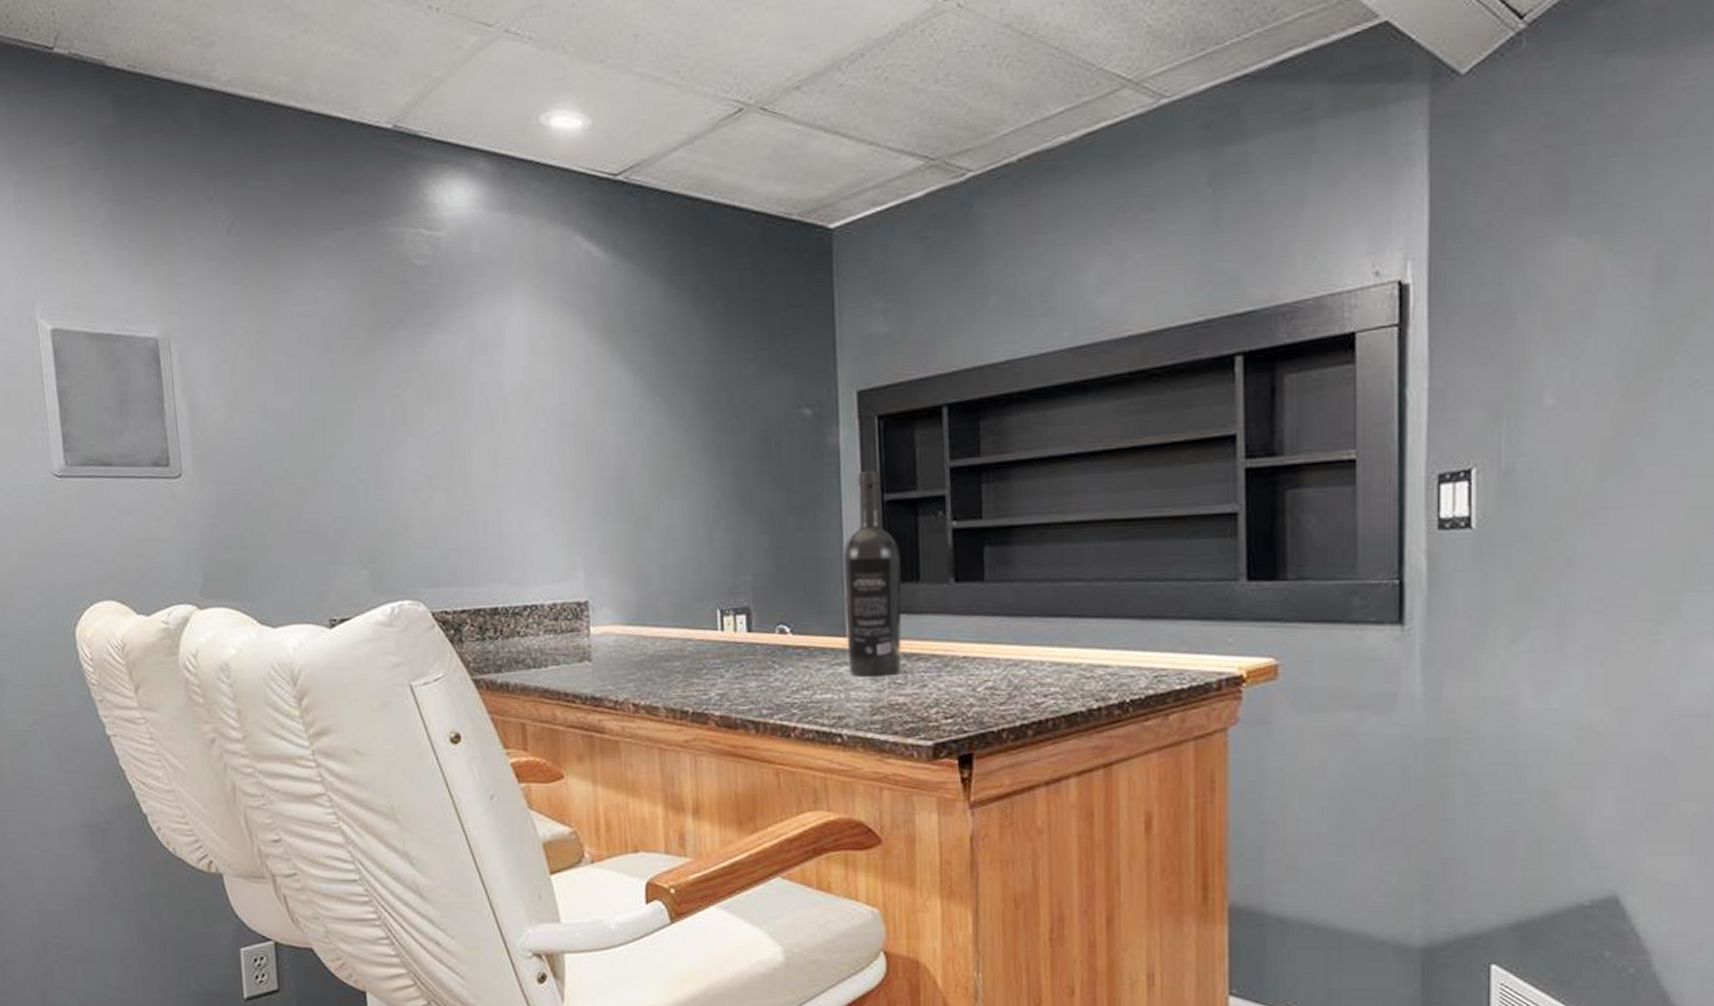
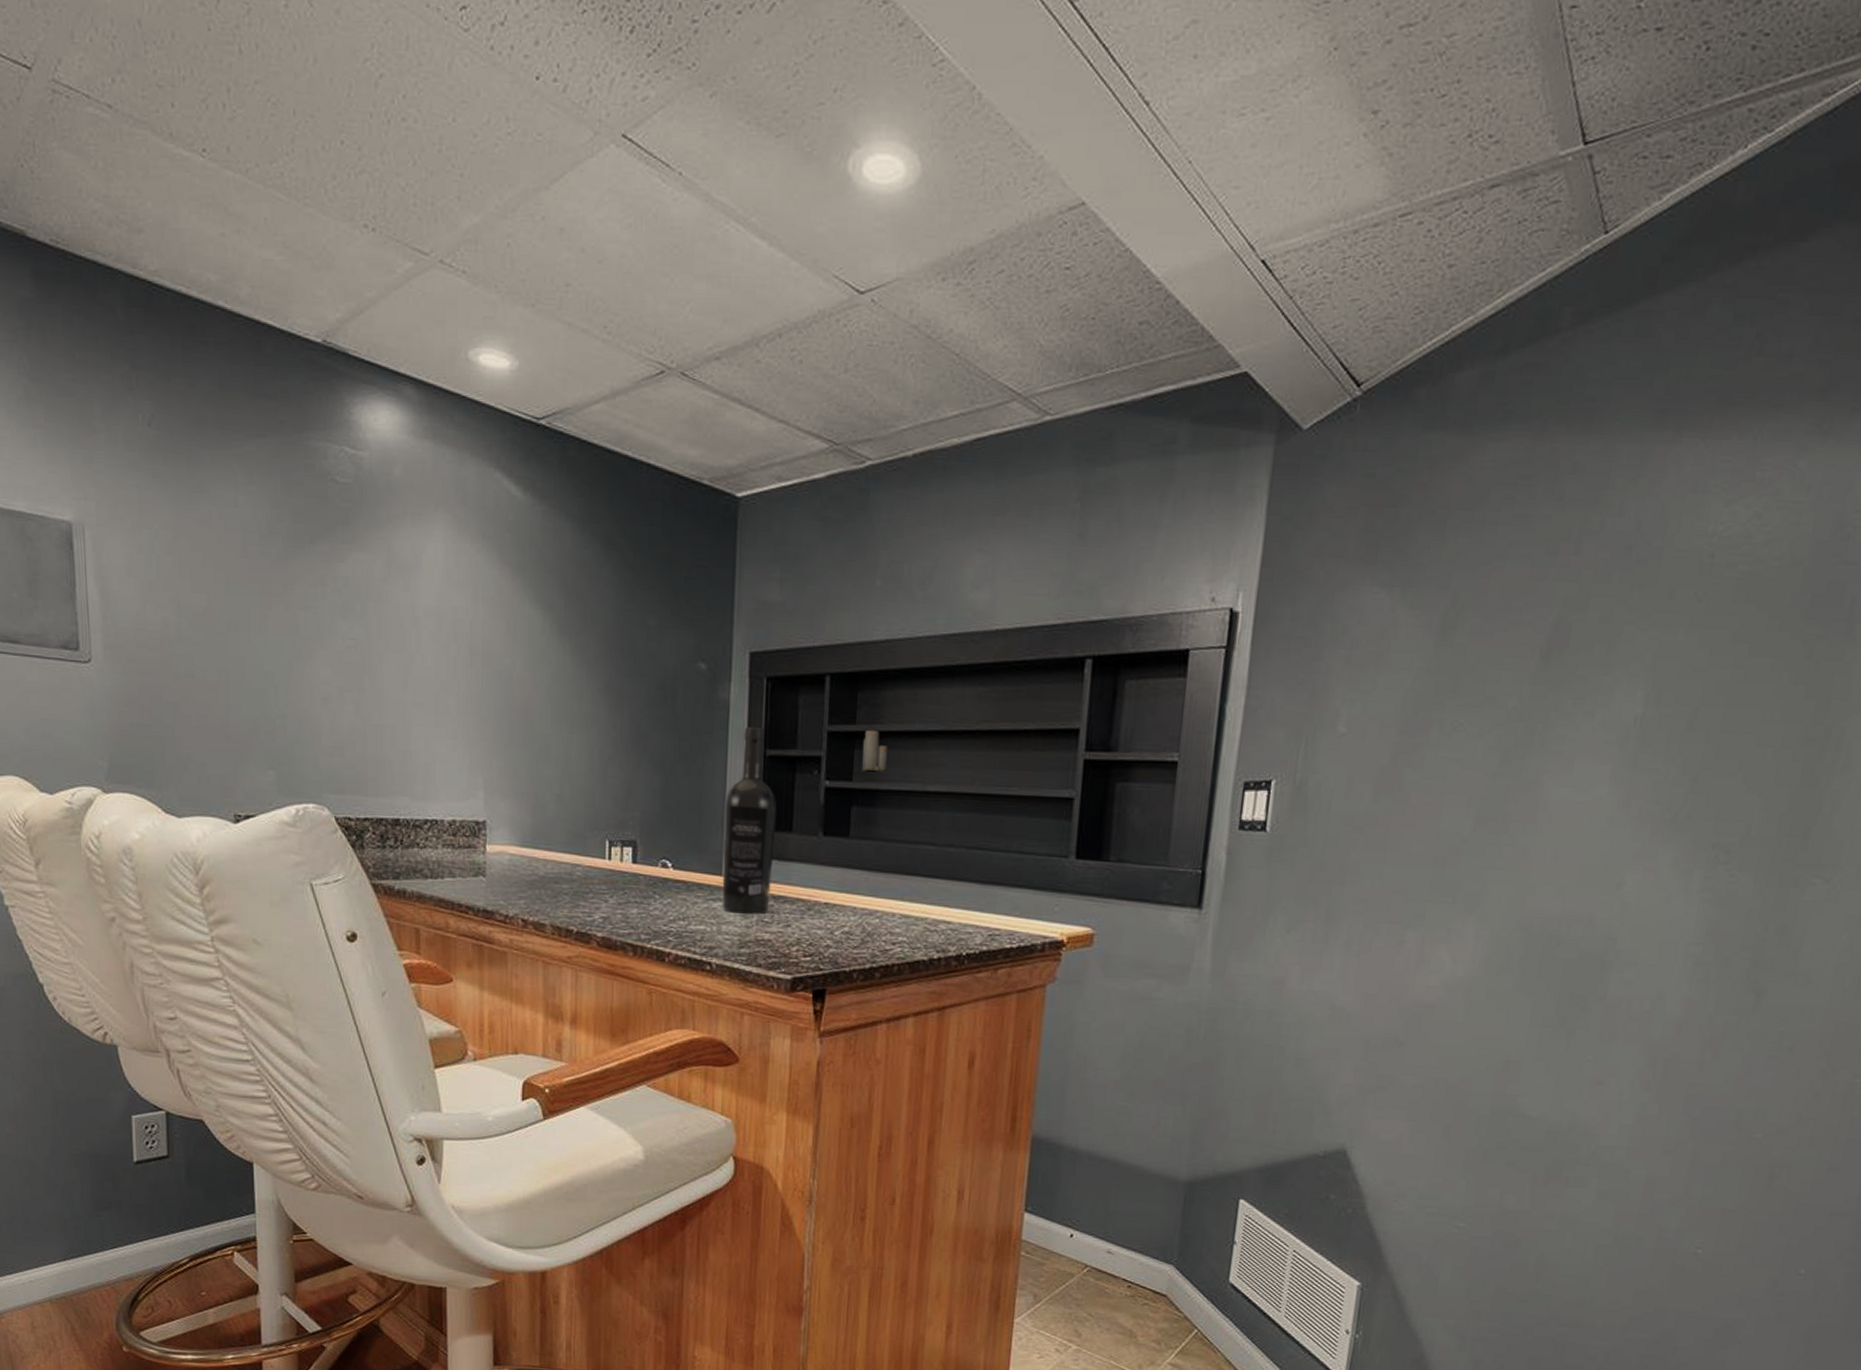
candle: none [989,458,1020,509] -> present [862,728,888,773]

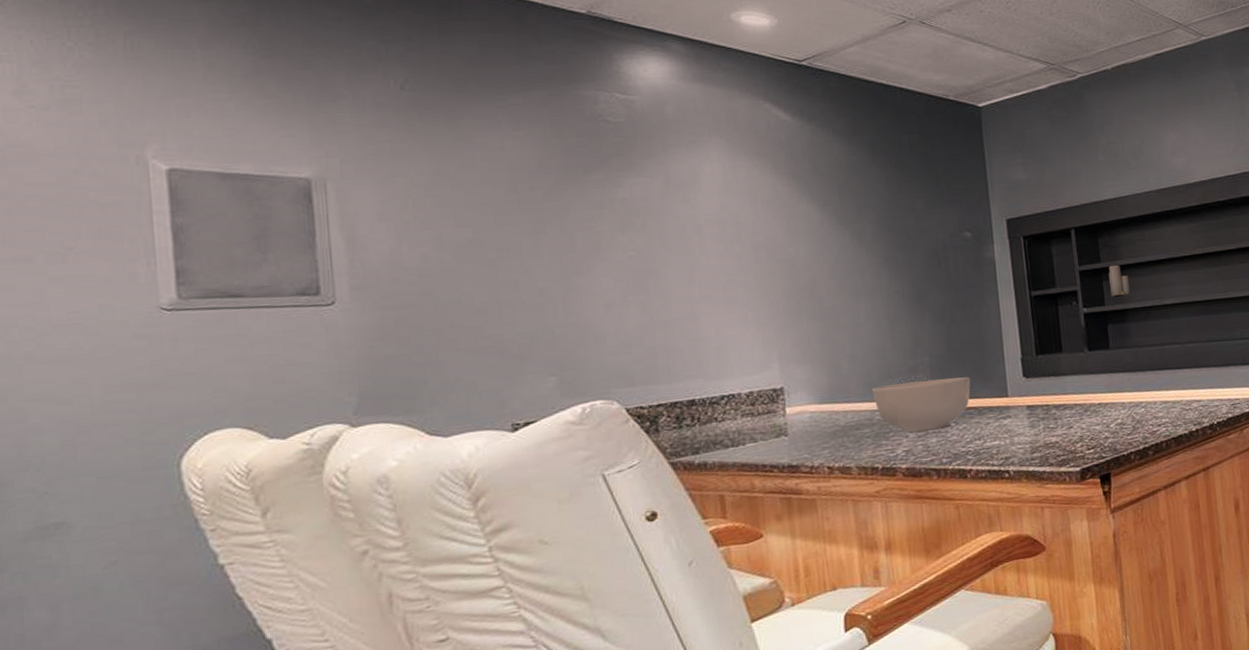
bowl: none [576,837,683,899] -> present [872,376,971,433]
wine bottle: present [722,727,778,915] -> none [1001,275,1053,426]

